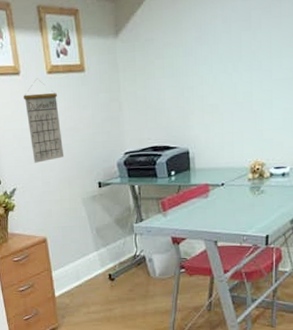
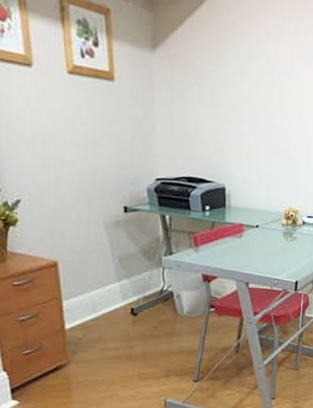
calendar: present [23,78,64,163] -> none [34,76,85,175]

